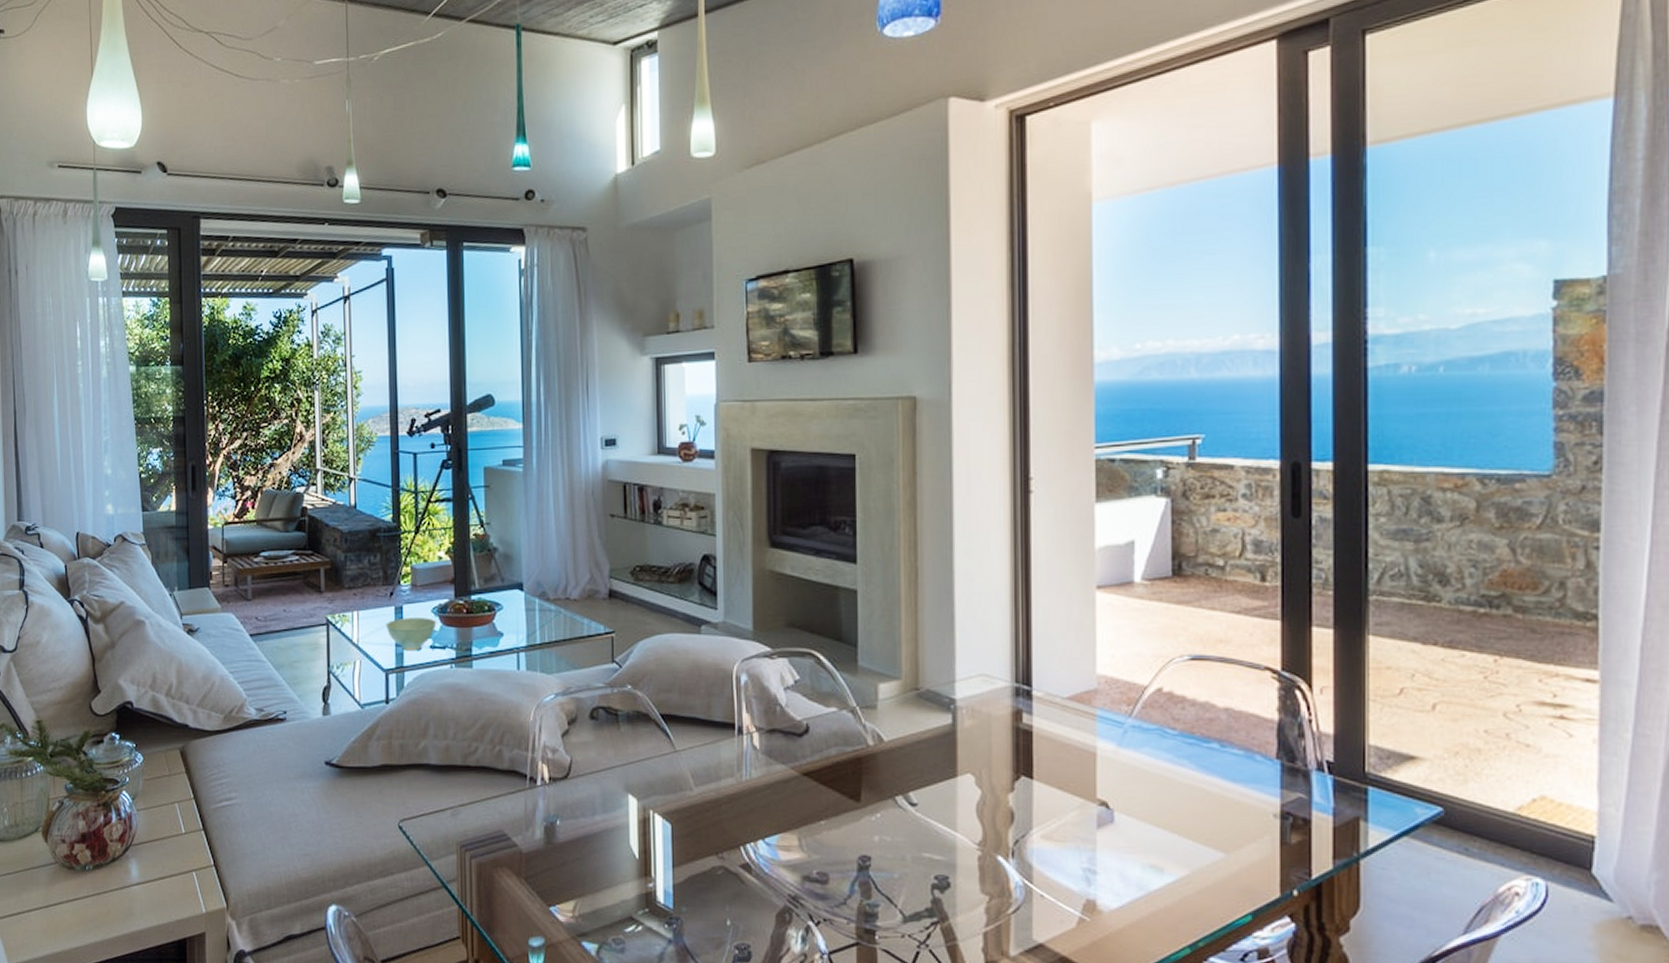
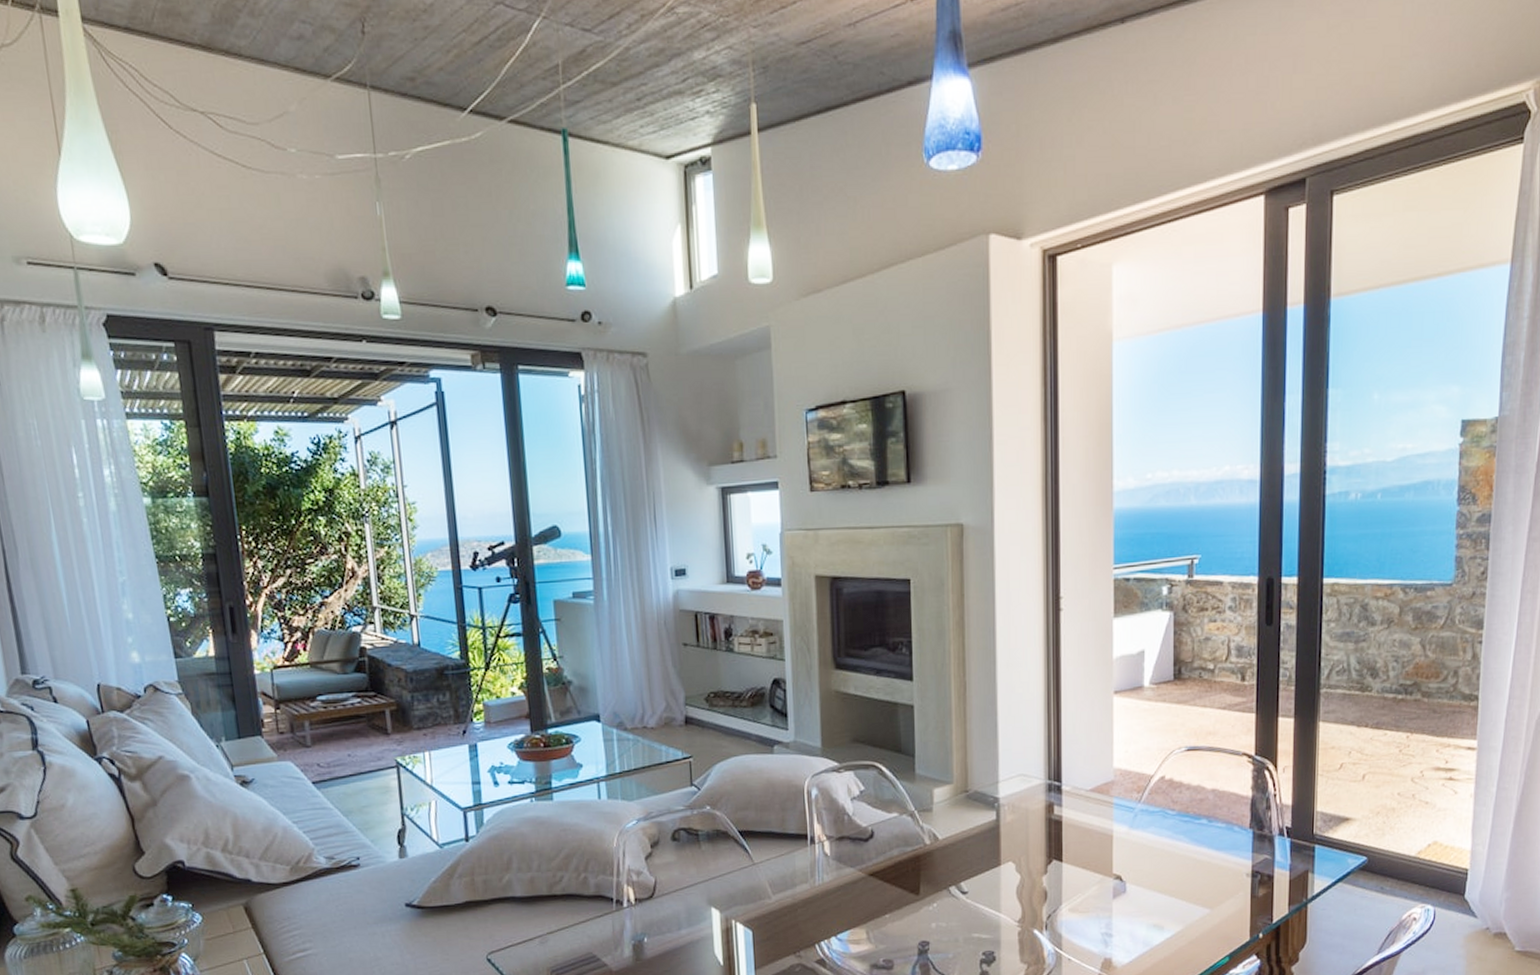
bowl: present [385,618,437,651] -> none [460,754,514,788]

